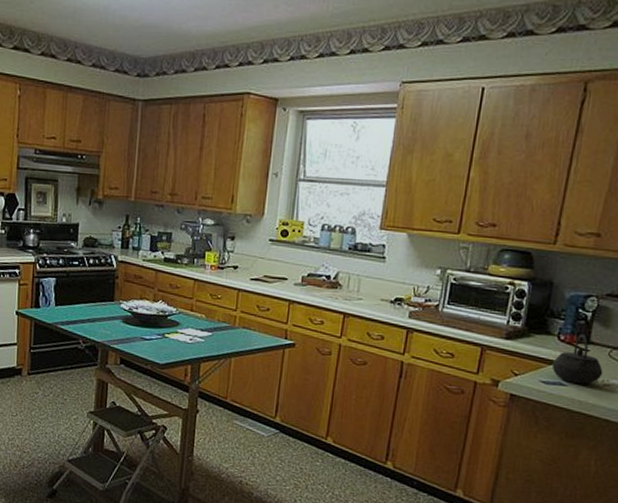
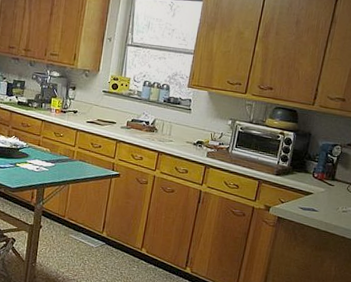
kettle: present [551,333,603,385] -> none [307,173,343,211]

